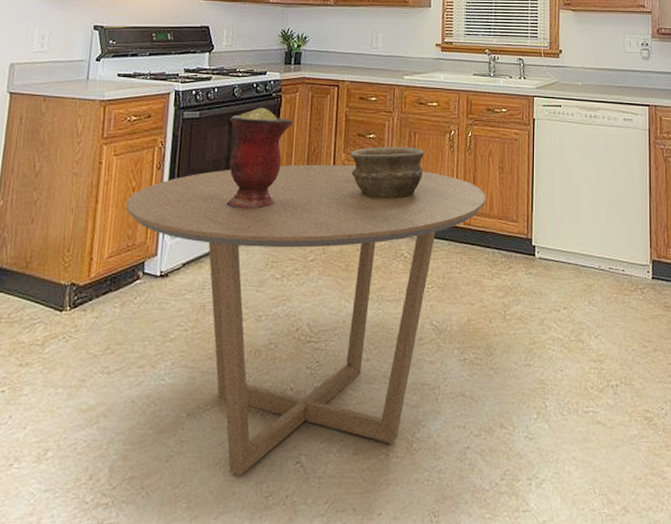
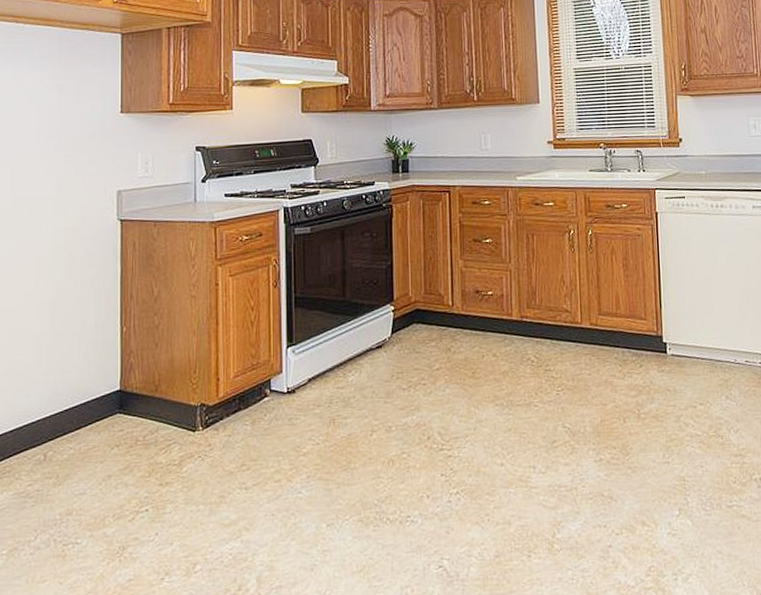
dining table: present [125,164,487,475] -> none [246,271,612,581]
vase: present [225,107,294,209] -> none [342,218,407,322]
bowl: present [350,146,425,197] -> none [467,249,545,303]

